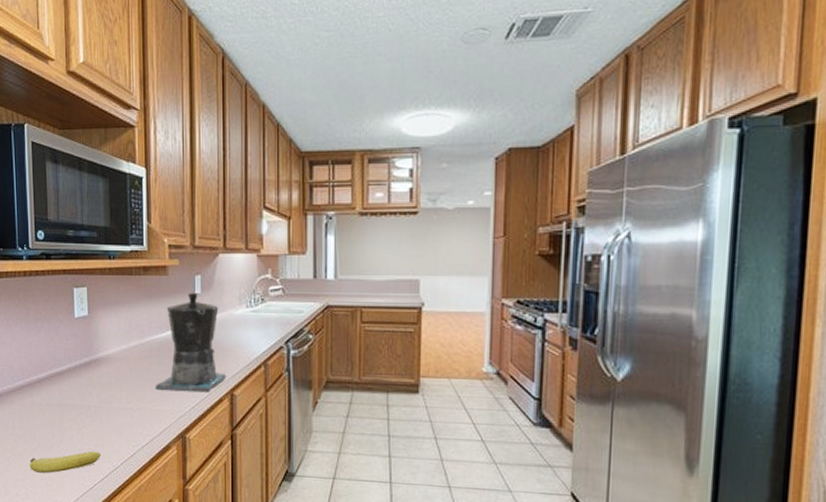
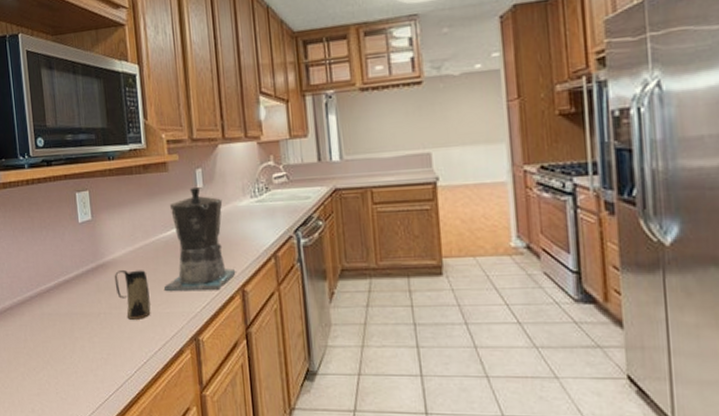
fruit: present [29,451,100,474] -> none [43,360,114,387]
mug: none [107,366,141,415] -> present [114,269,151,320]

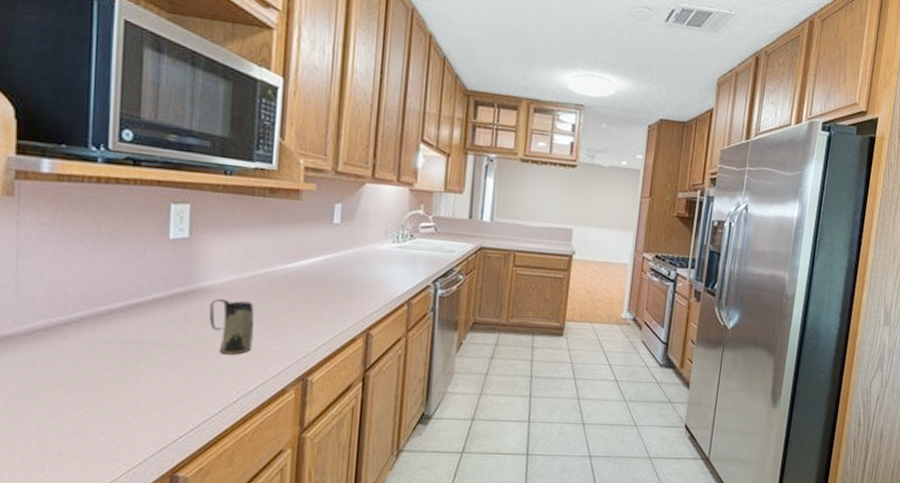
coffee maker: present [163,186,236,291] -> none [272,221,363,330]

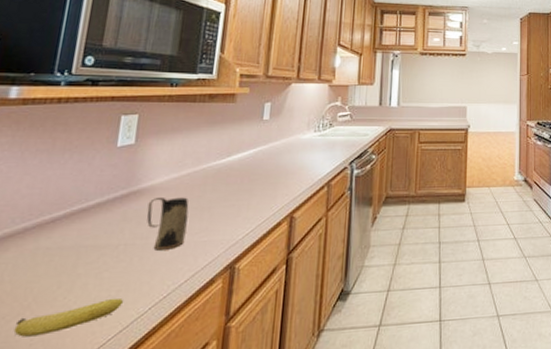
fruit: none [83,397,191,426] -> present [13,298,123,337]

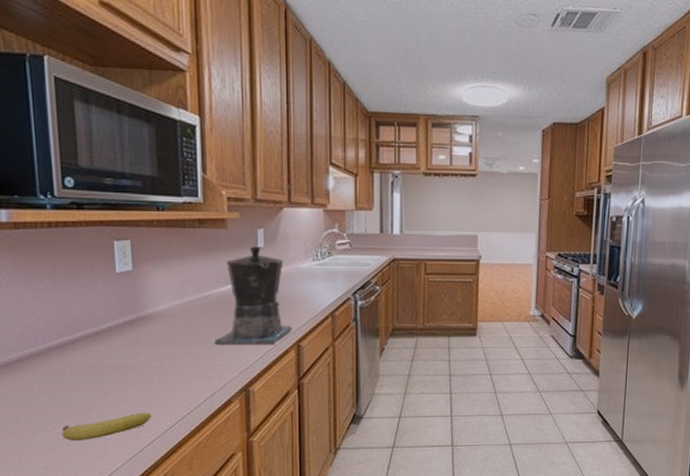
mug: present [146,196,189,250] -> none [157,322,198,372]
coffee maker: none [205,118,288,218] -> present [214,245,292,344]

